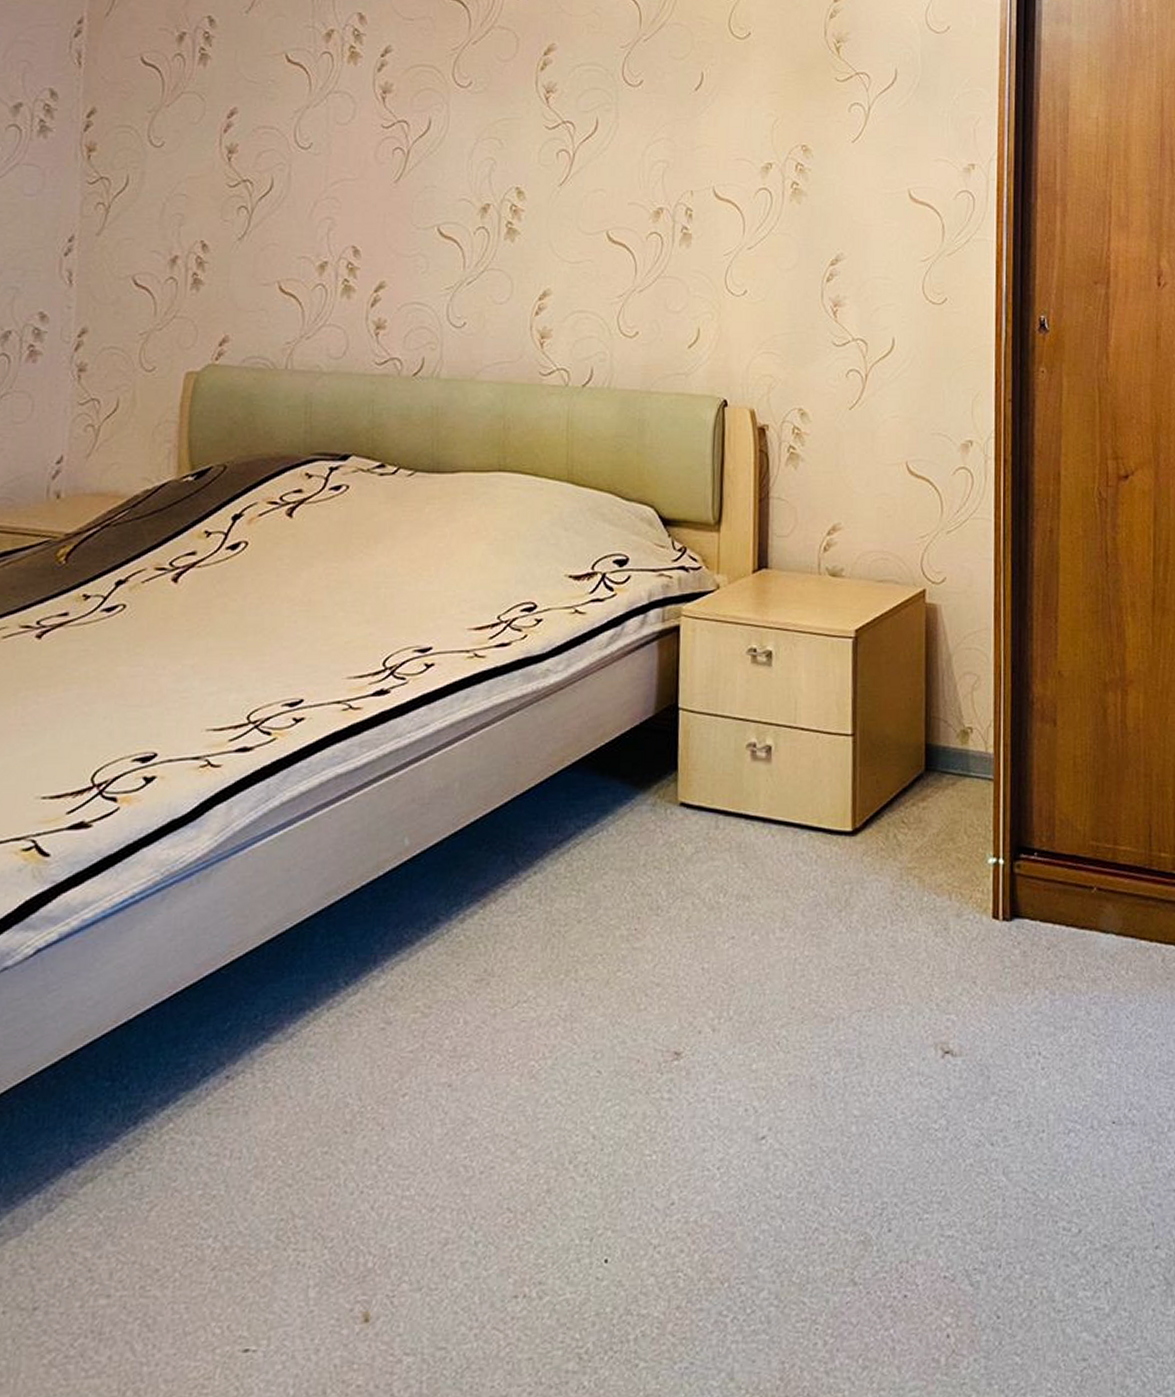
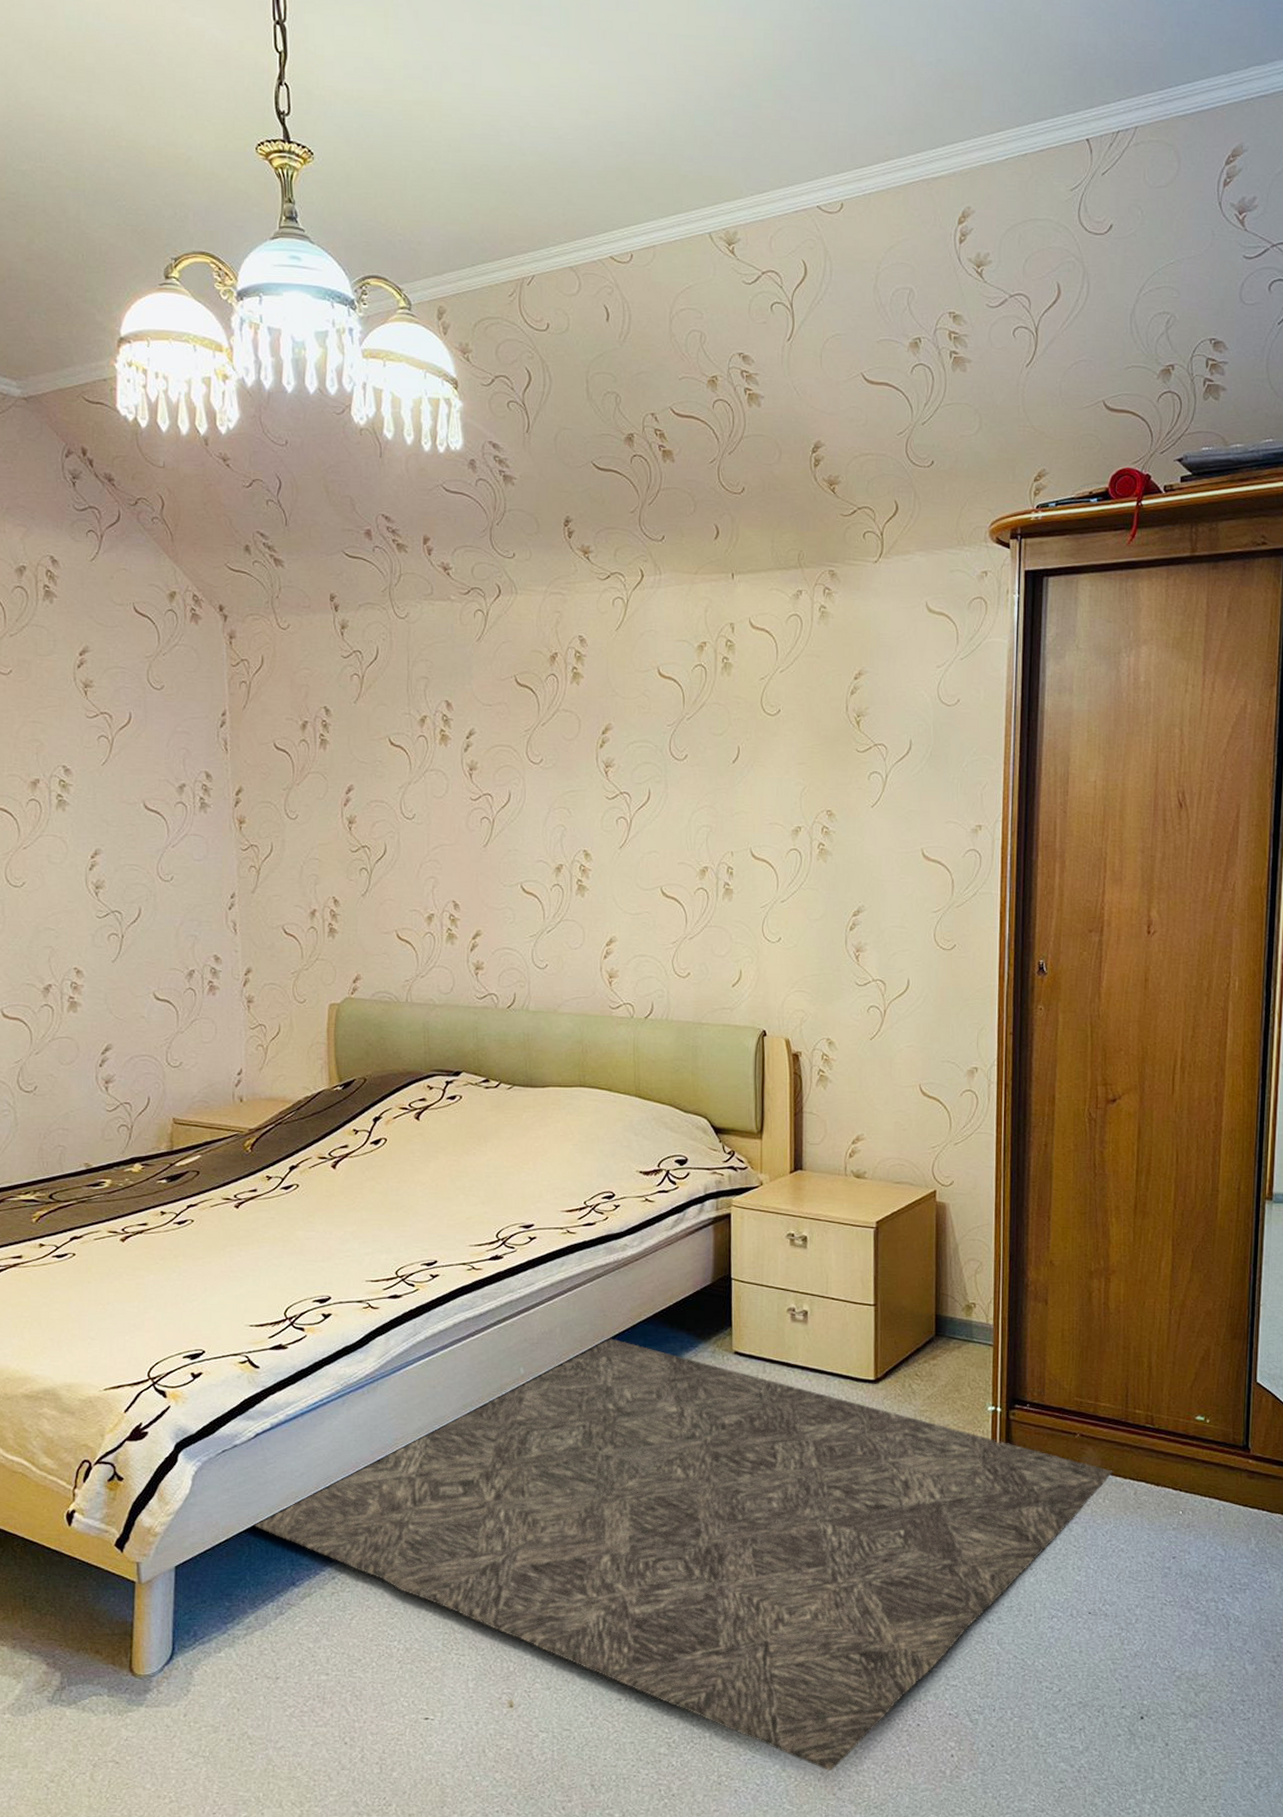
rug: none [19,791,1137,1374] -> present [253,1337,1113,1771]

